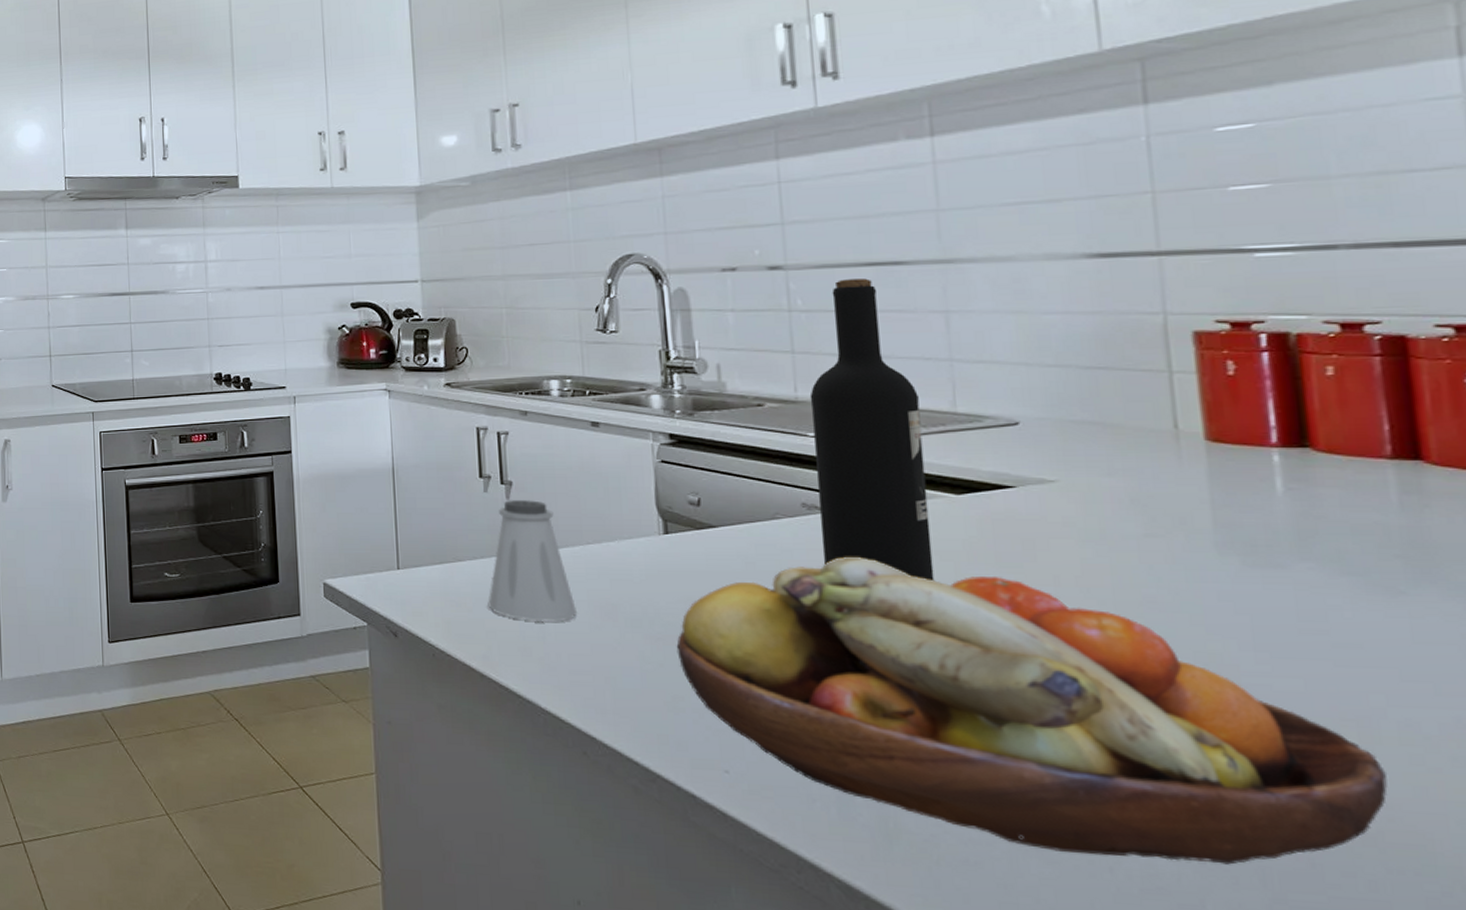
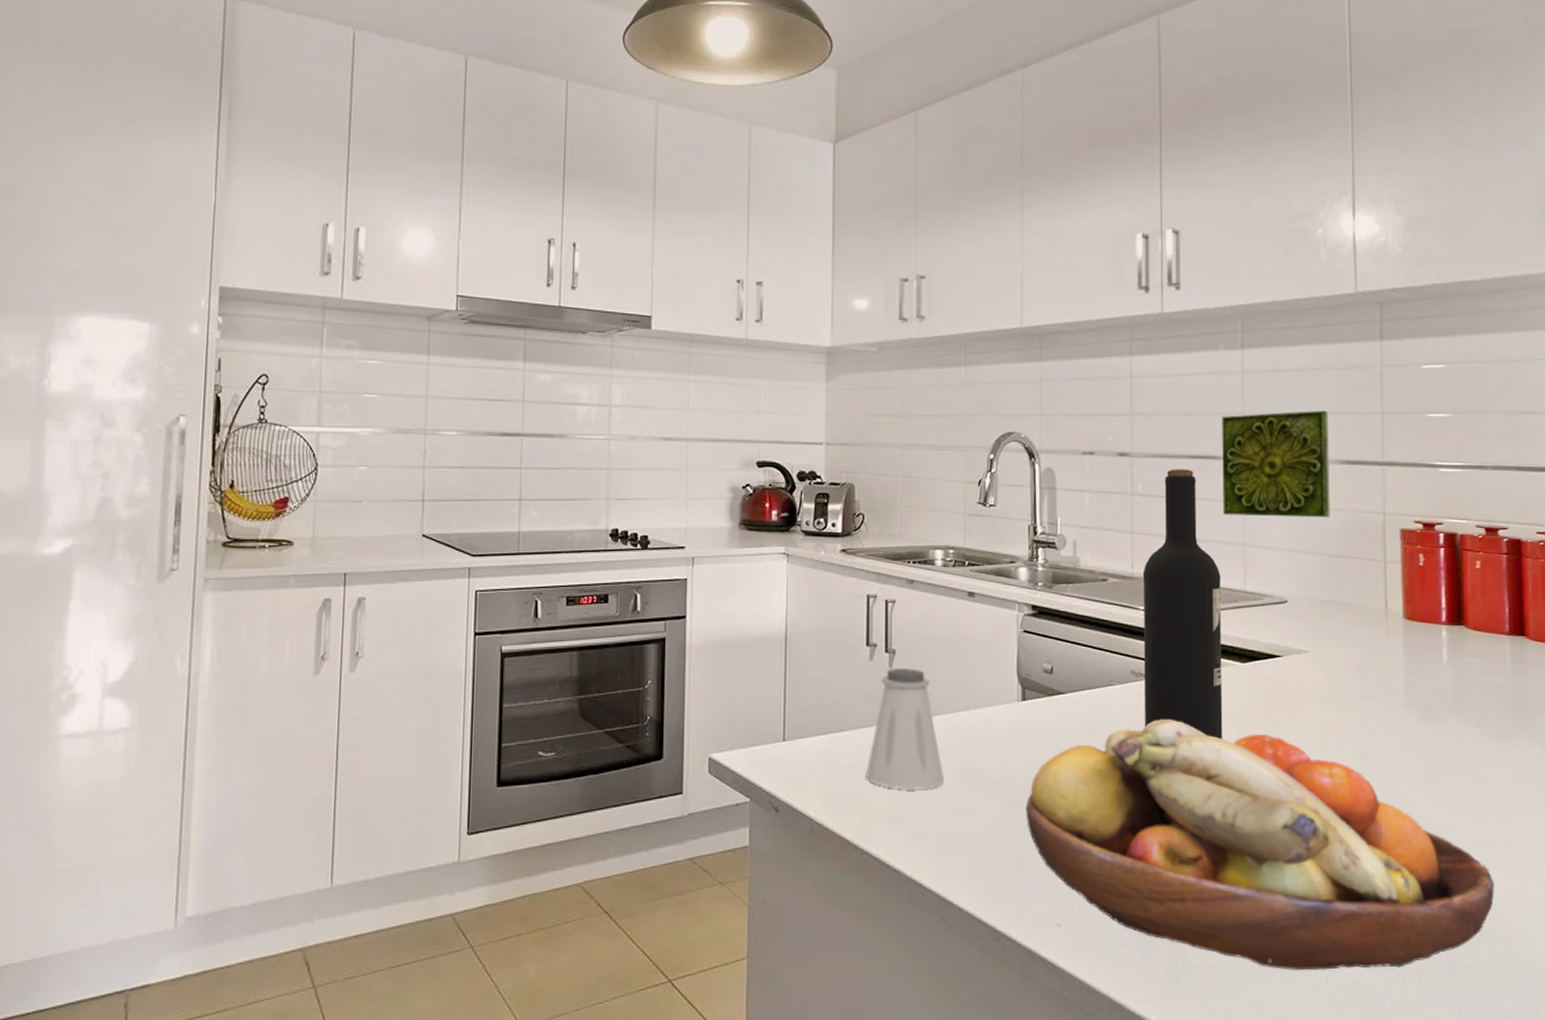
decorative tile: none [907,196,1078,327] -> present [1222,410,1330,518]

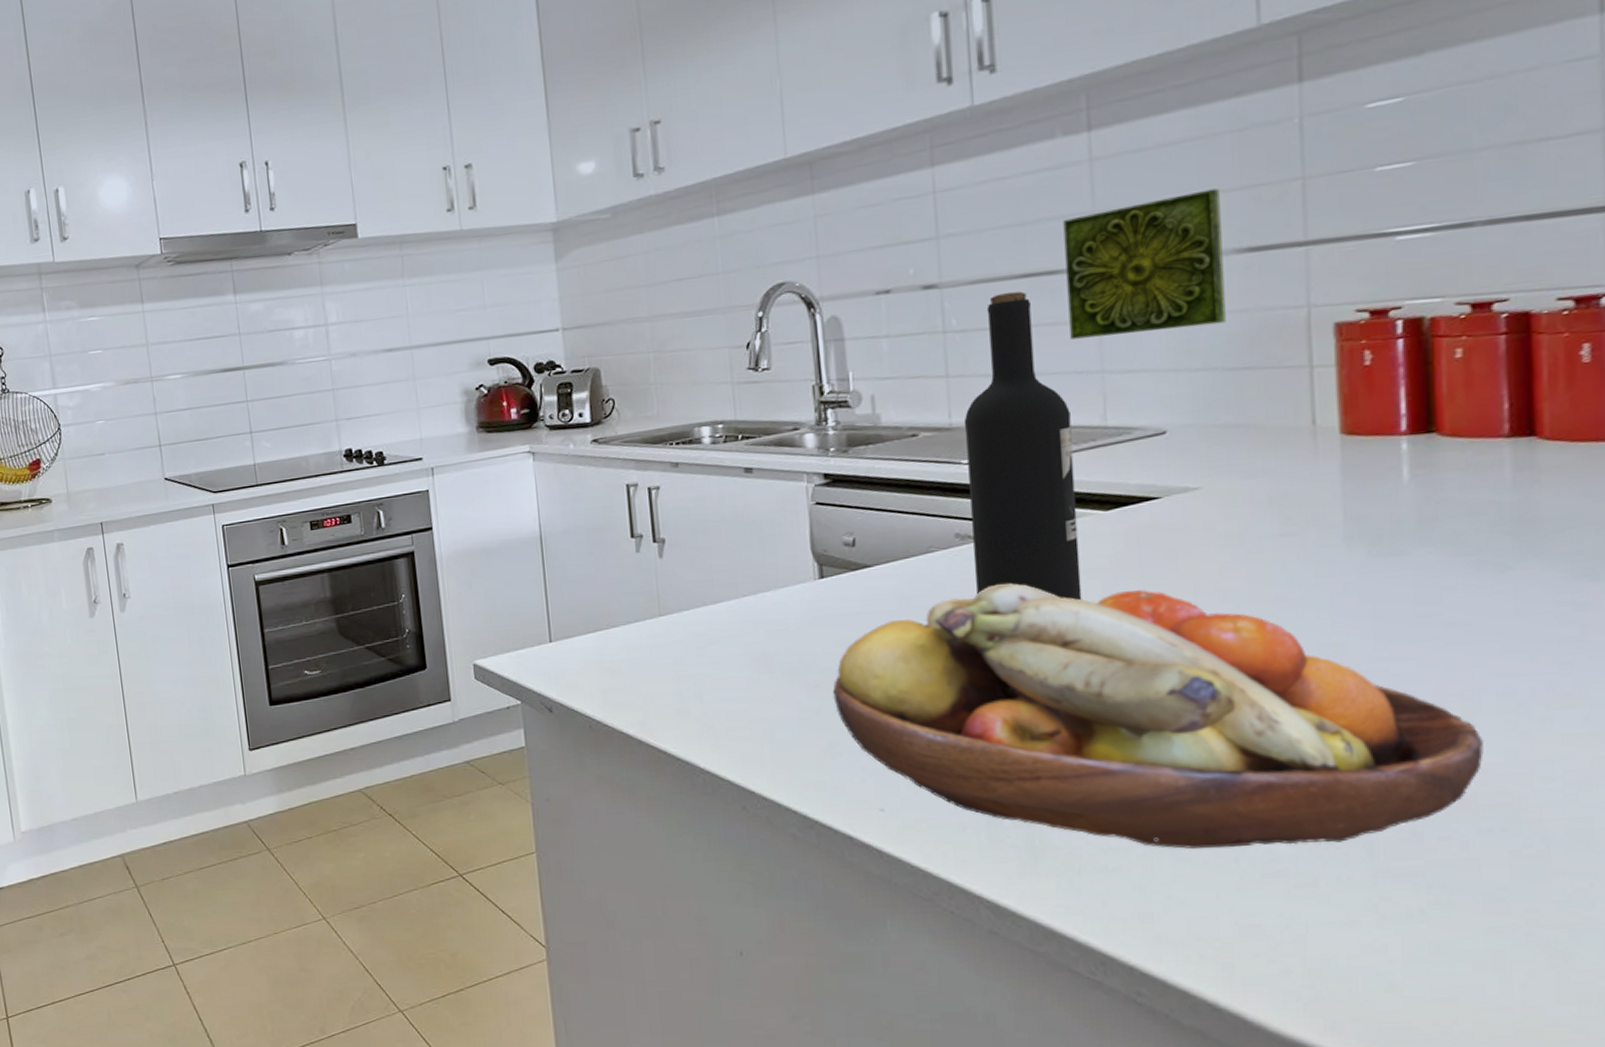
saltshaker: present [866,669,945,791] -> none [643,556,735,683]

